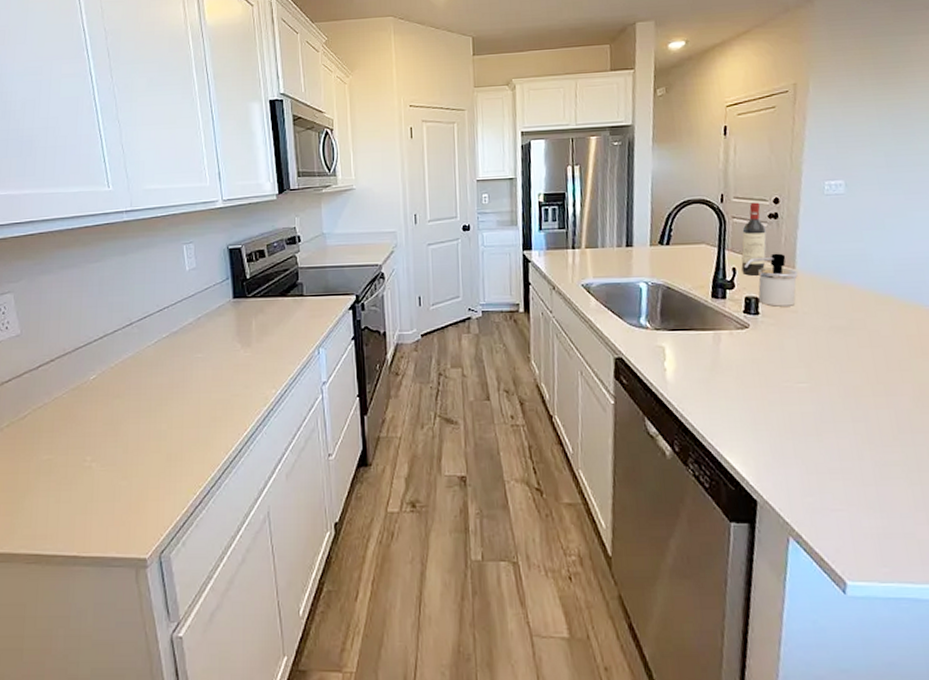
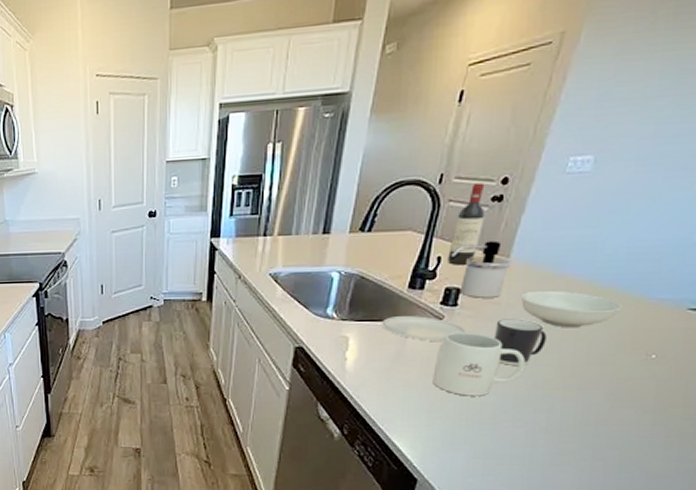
plate: none [693,325,773,351] -> present [382,316,467,342]
mug: none [749,339,833,406] -> present [432,331,526,396]
mug: none [797,326,846,373] -> present [493,318,547,365]
bowl: none [813,298,903,335] -> present [520,290,622,328]

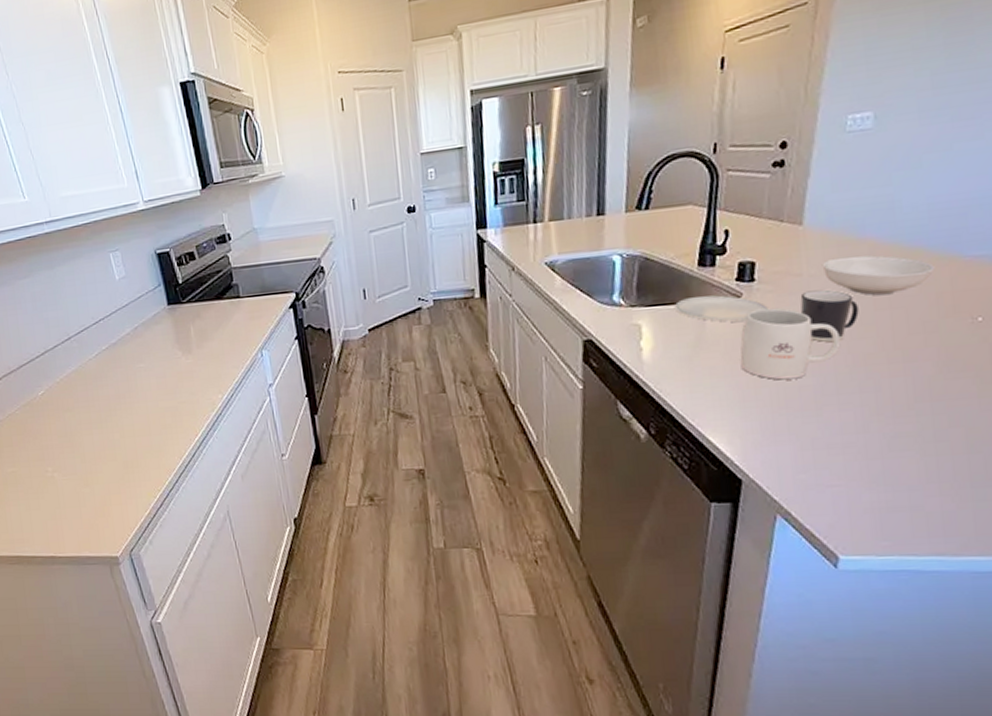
wine bottle: present [448,183,485,265] -> none [735,149,769,238]
soap dispenser: present [451,240,511,298] -> none [739,208,805,271]

